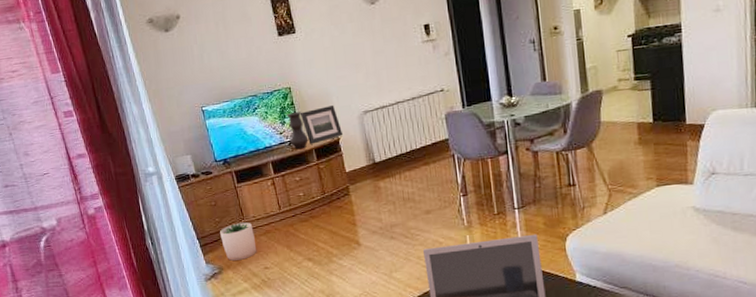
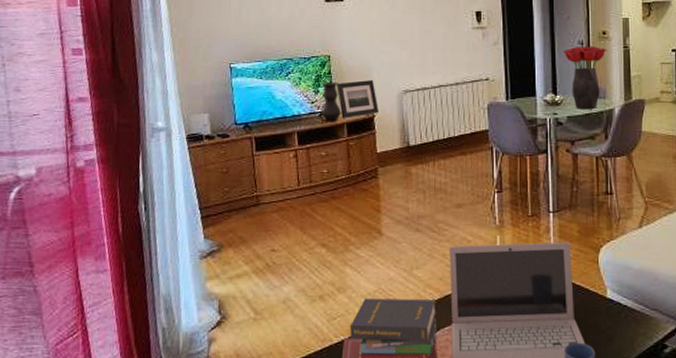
planter: present [220,222,257,261] -> none [226,195,266,238]
bouquet: none [515,43,560,108] -> present [563,46,607,110]

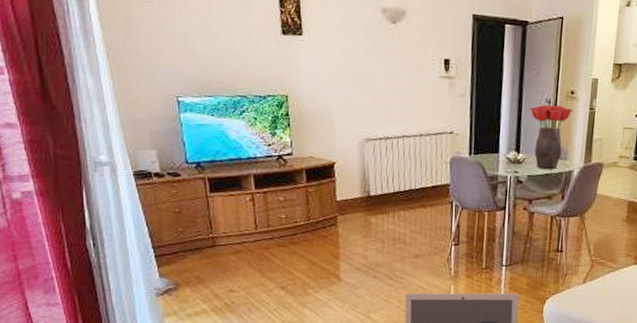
vase: present [321,81,341,122] -> none [278,124,300,167]
picture frame: present [337,79,380,118] -> none [295,124,340,164]

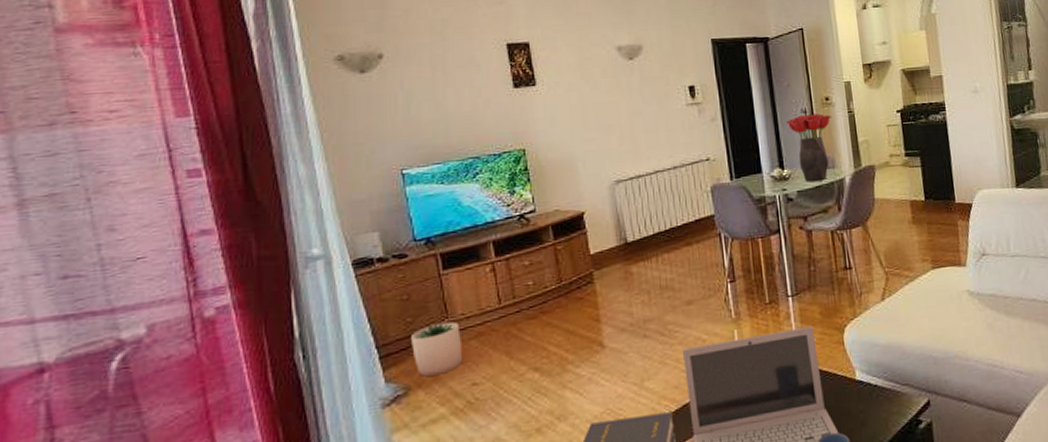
planter: none [181,236,223,278] -> present [411,321,463,377]

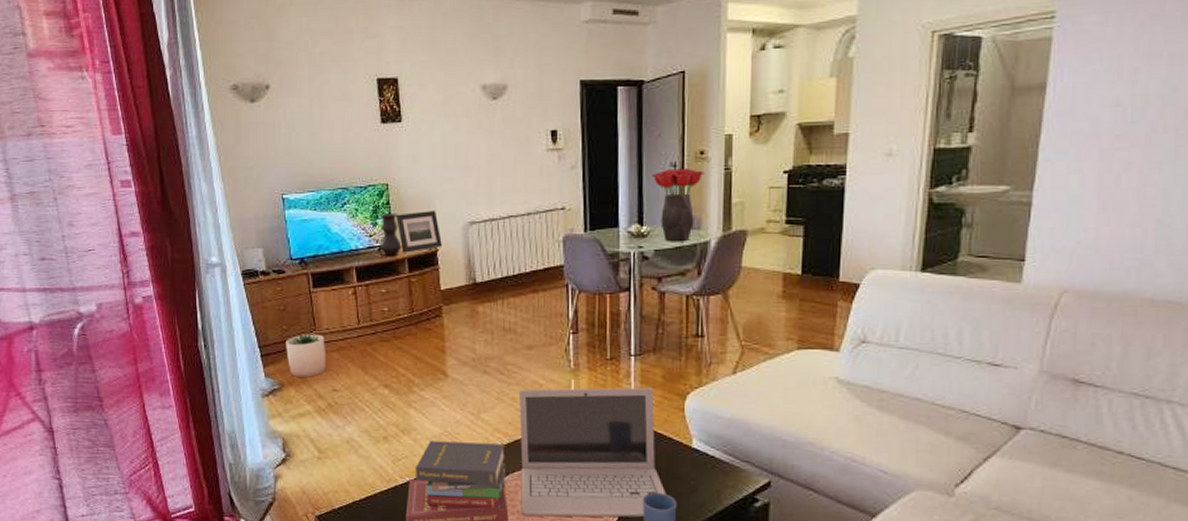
vase: none [517,178,544,226] -> present [379,212,402,257]
picture frame: none [536,171,589,220] -> present [396,209,443,253]

